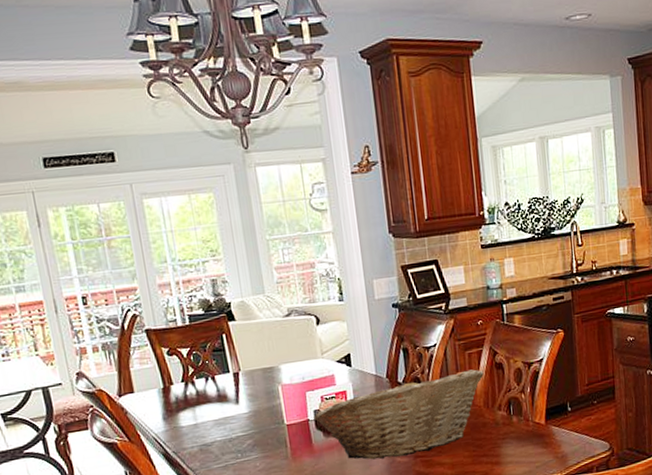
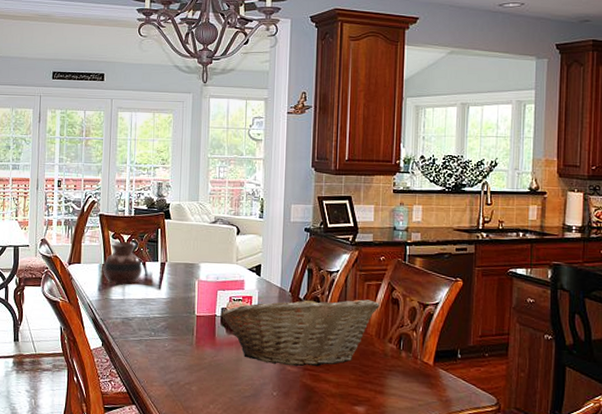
vase: none [163,356,213,407] -> present [103,241,142,283]

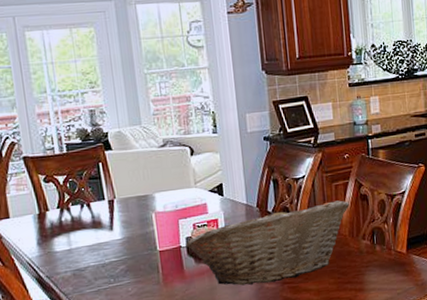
vase: present [103,241,142,283] -> none [38,183,87,232]

